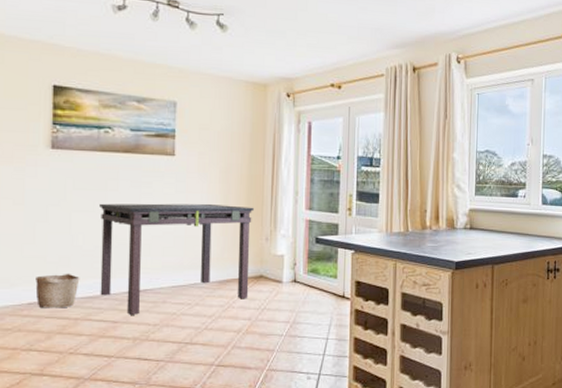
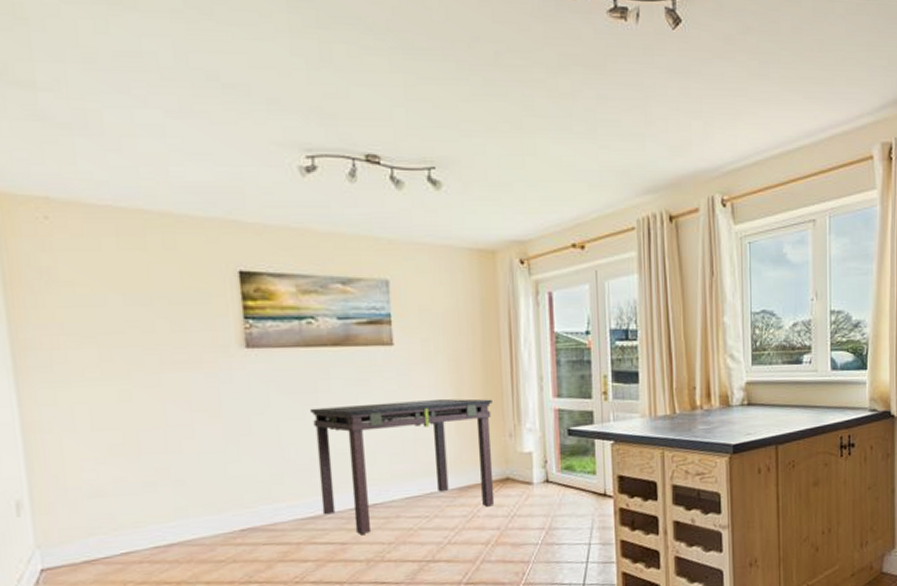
basket: present [35,273,80,309] -> none [246,491,298,534]

